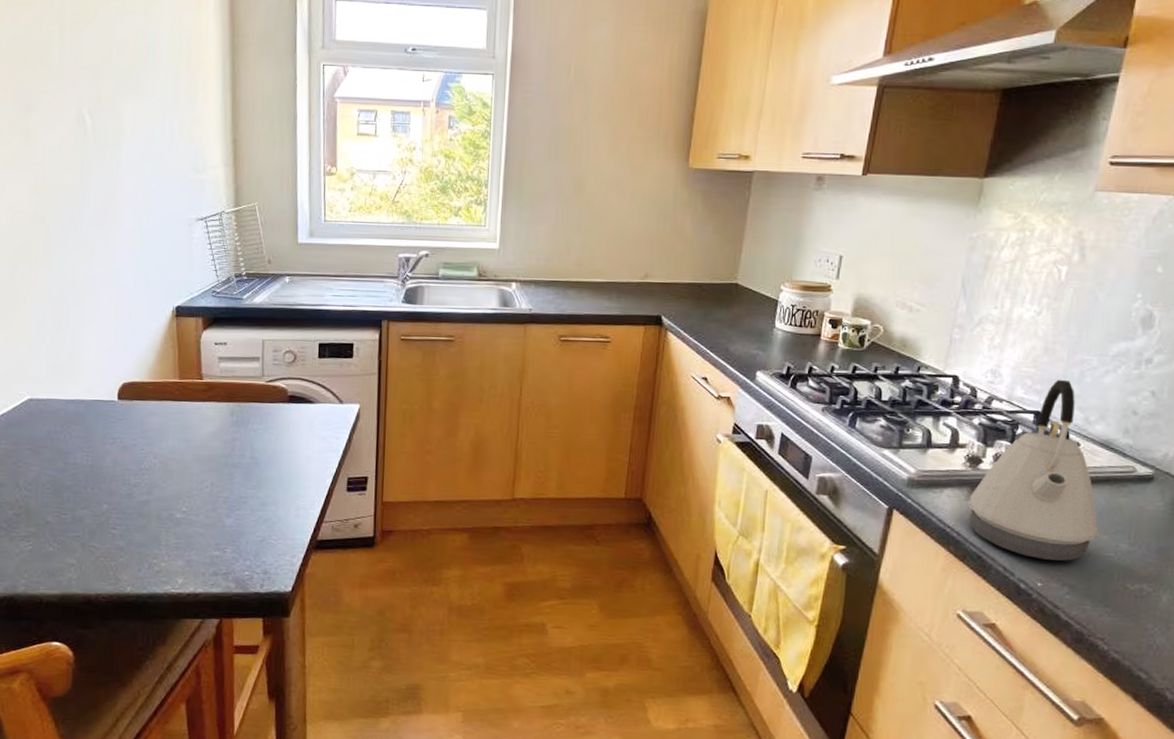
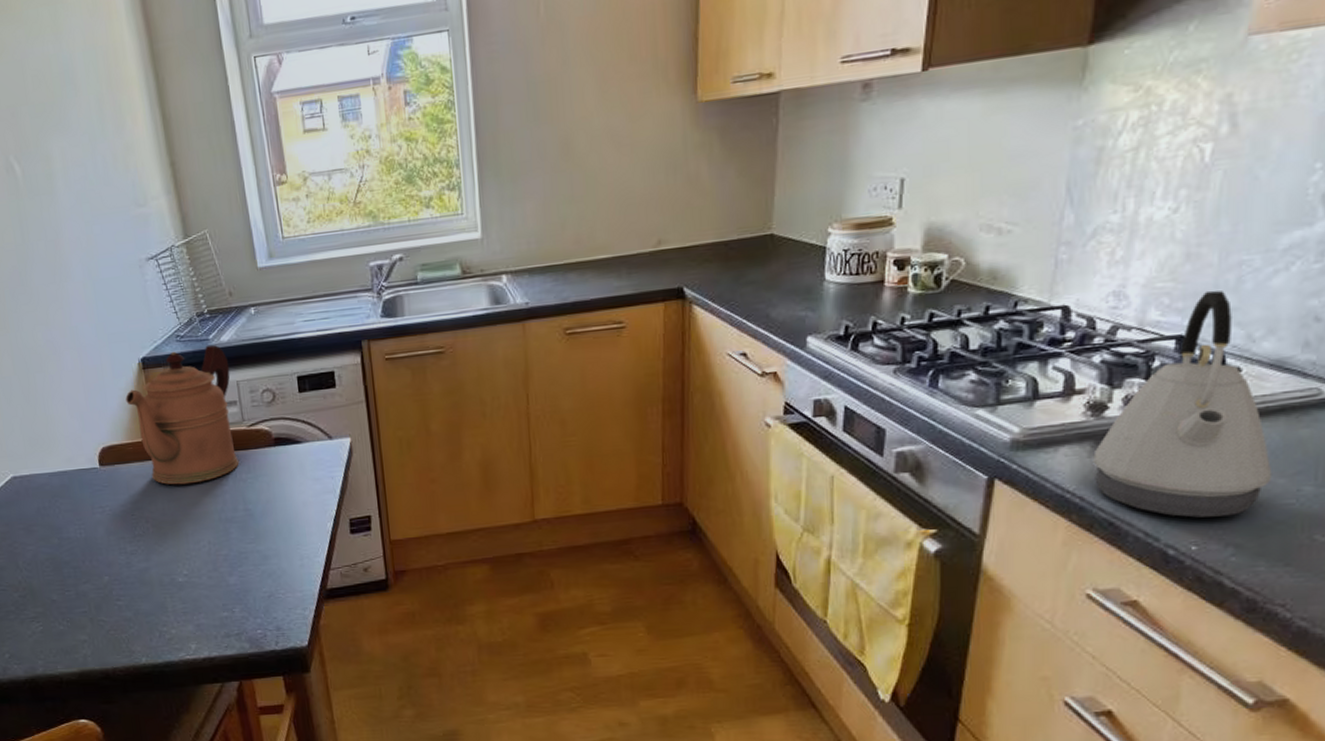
coffeepot: none [154,303,258,427] -> present [125,344,240,485]

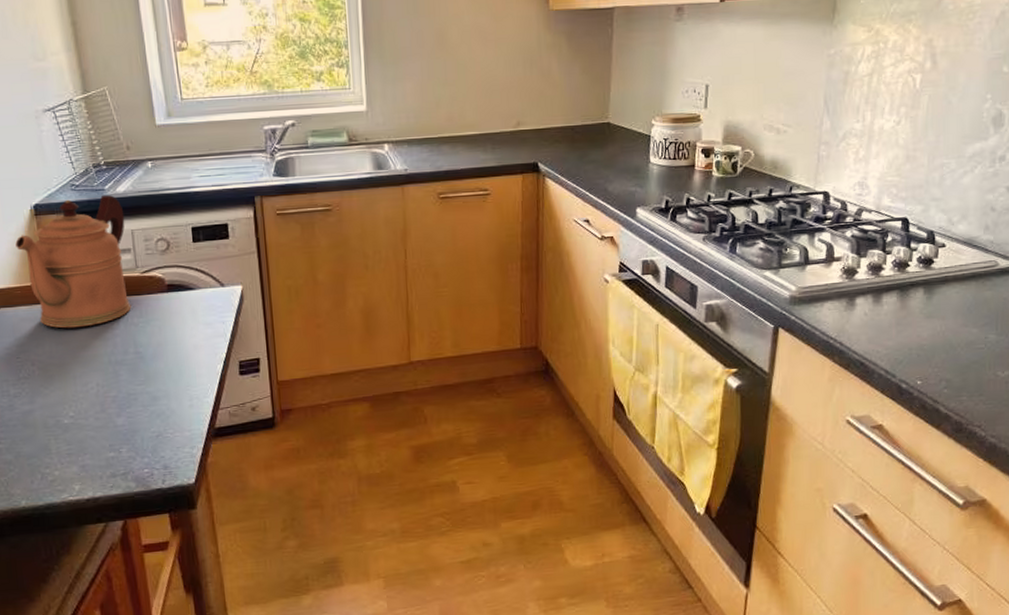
kettle: present [1093,290,1273,518] -> none [848,184,969,359]

